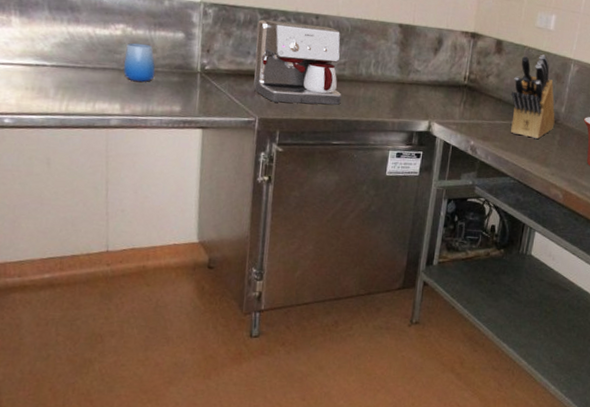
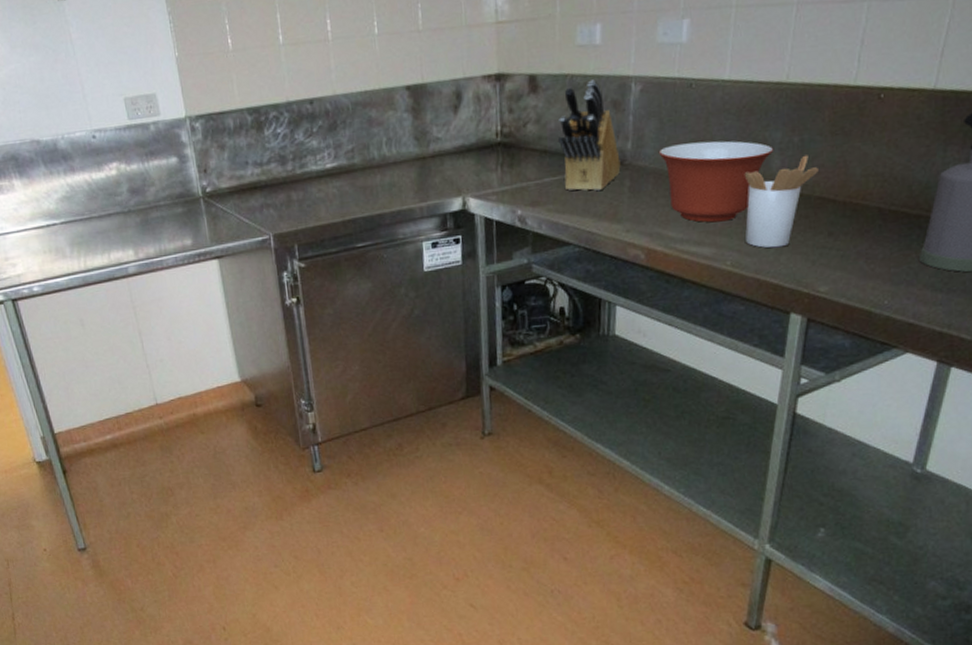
cup: present [123,43,156,82] -> none [124,178,159,222]
coffee maker: present [253,19,342,105] -> none [249,110,357,213]

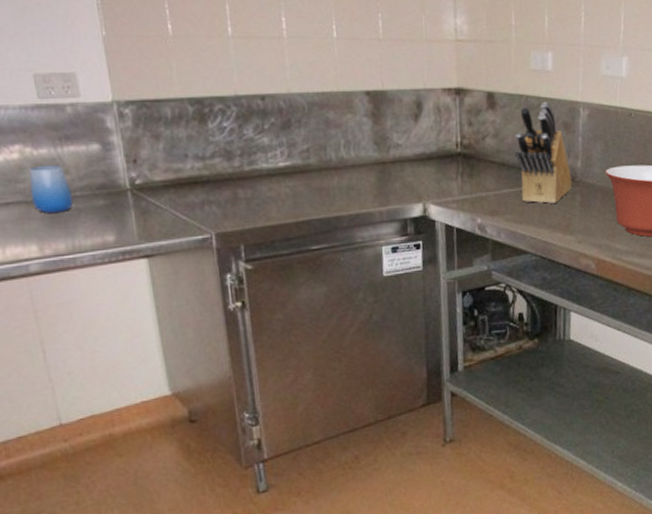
cup: none [124,178,159,222] -> present [29,165,74,213]

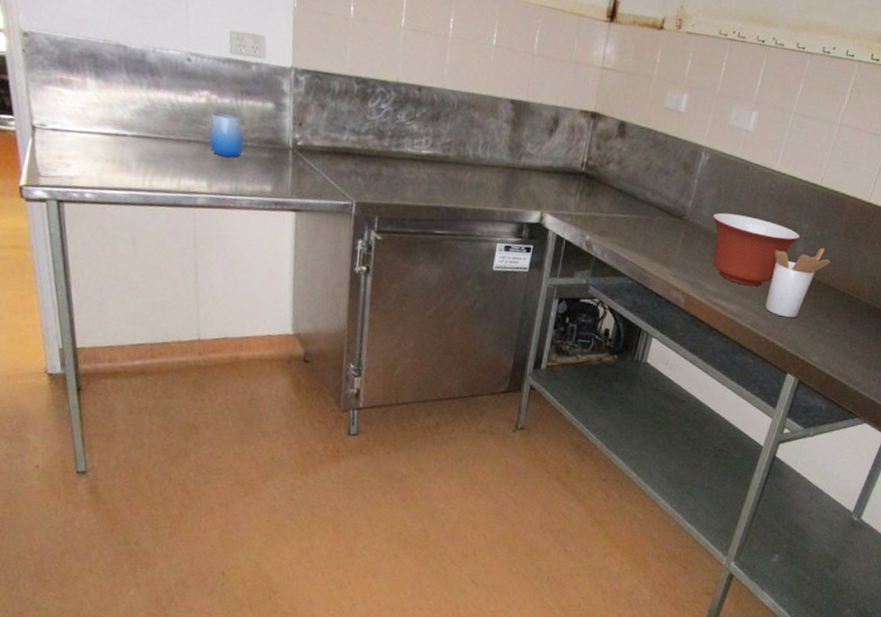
knife block: present [514,102,572,205] -> none [631,140,681,237]

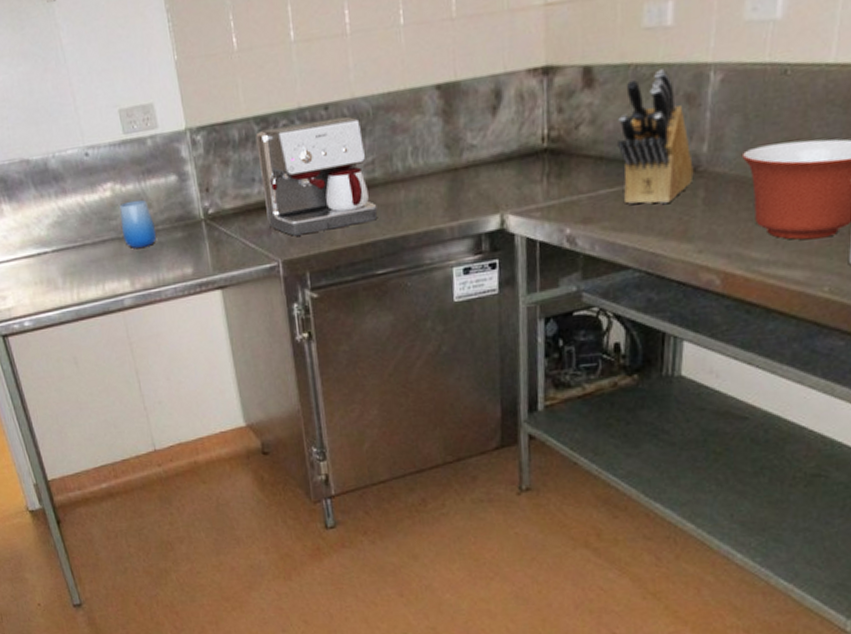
coffee maker: none [350,89,446,190] -> present [255,116,378,236]
knife block: none [631,140,681,237] -> present [616,69,694,205]

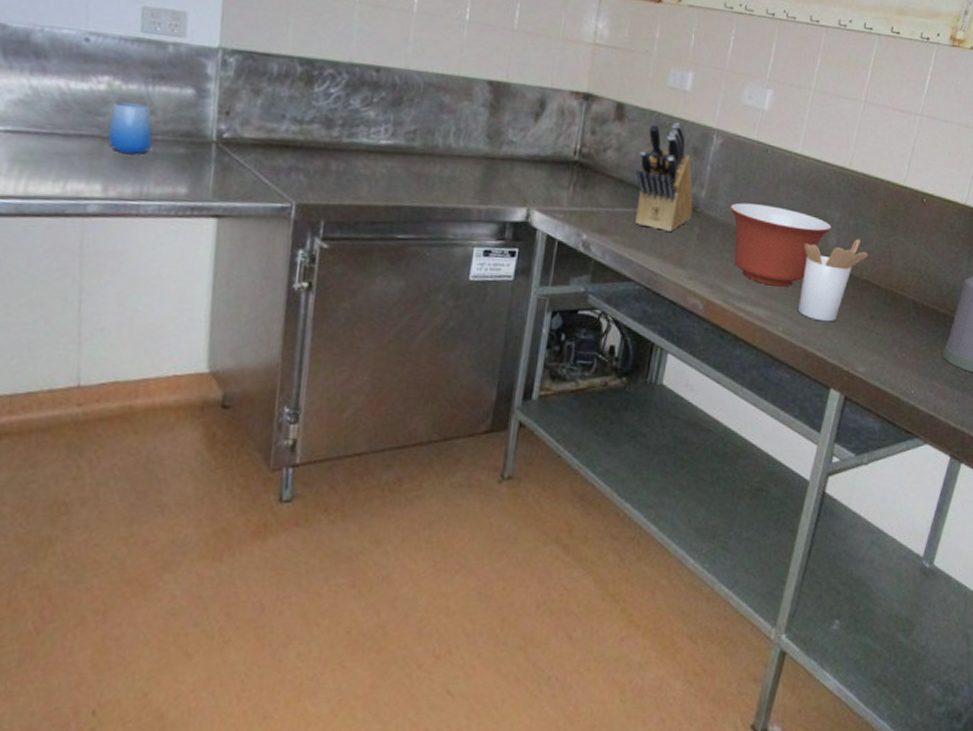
coffee maker: present [255,116,378,236] -> none [290,71,410,187]

